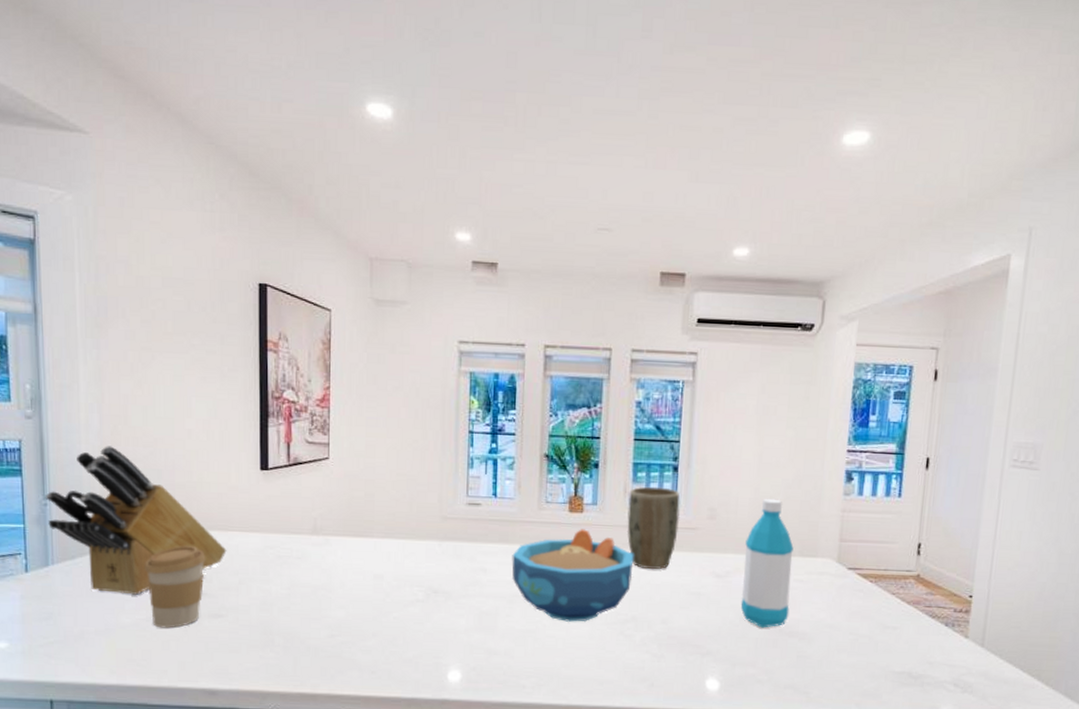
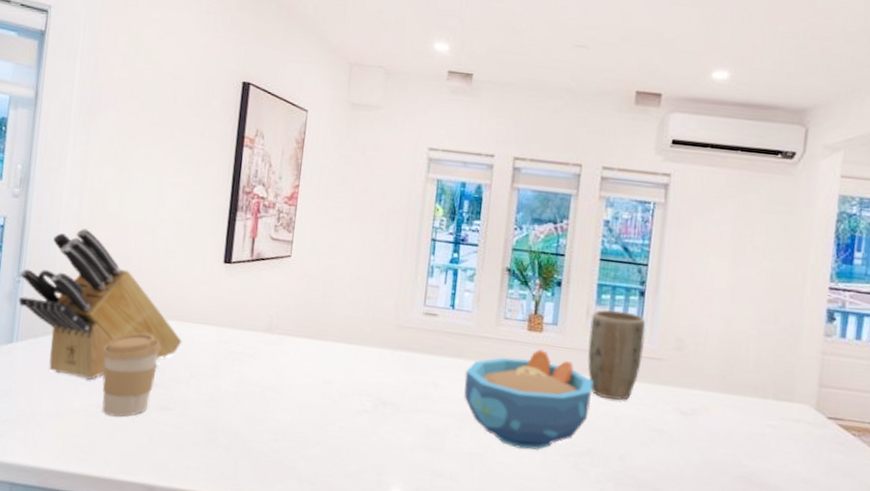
water bottle: present [740,498,794,628] -> none [706,333,768,476]

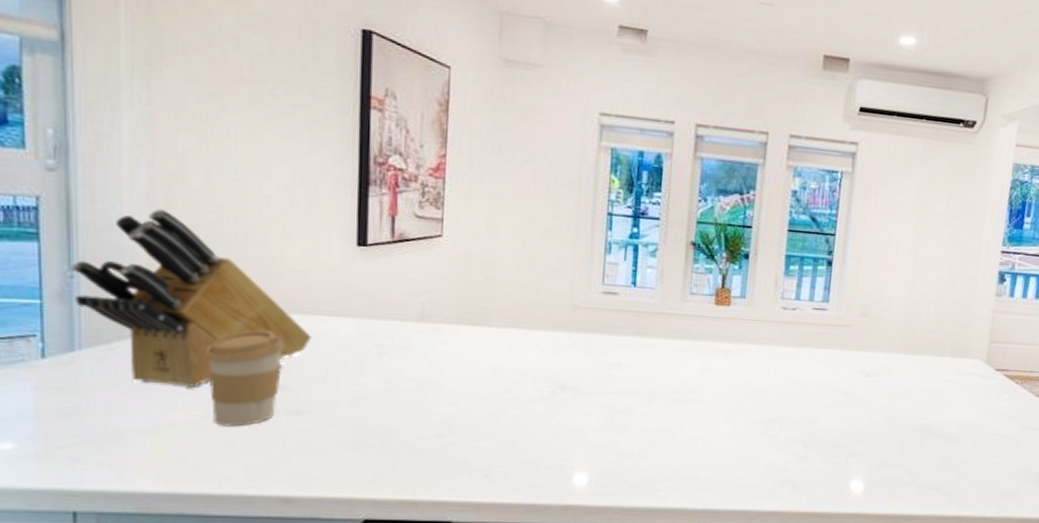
bowl: present [464,349,594,450] -> none [649,323,783,422]
plant pot: present [587,309,646,400] -> none [775,280,833,367]

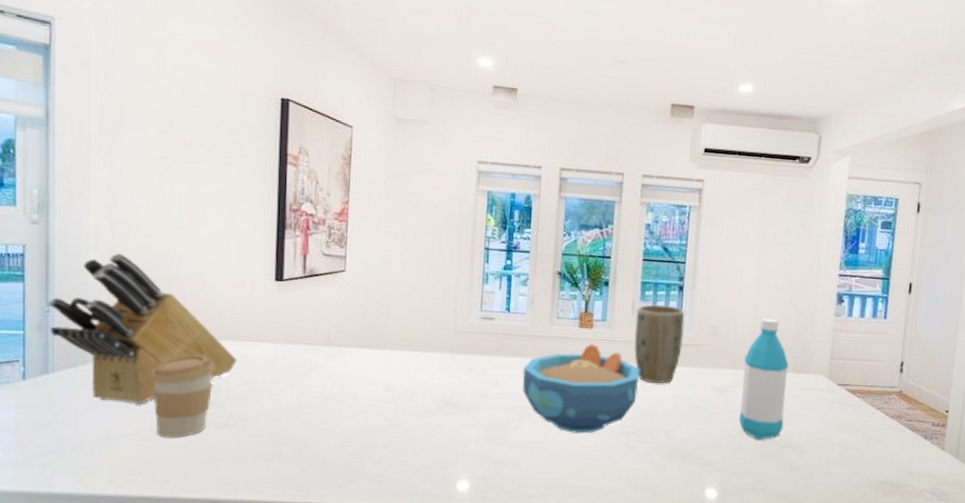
bowl: none [649,323,783,422] -> present [522,344,640,434]
plant pot: none [775,280,833,367] -> present [634,304,685,383]
water bottle: none [888,297,945,429] -> present [738,318,789,440]

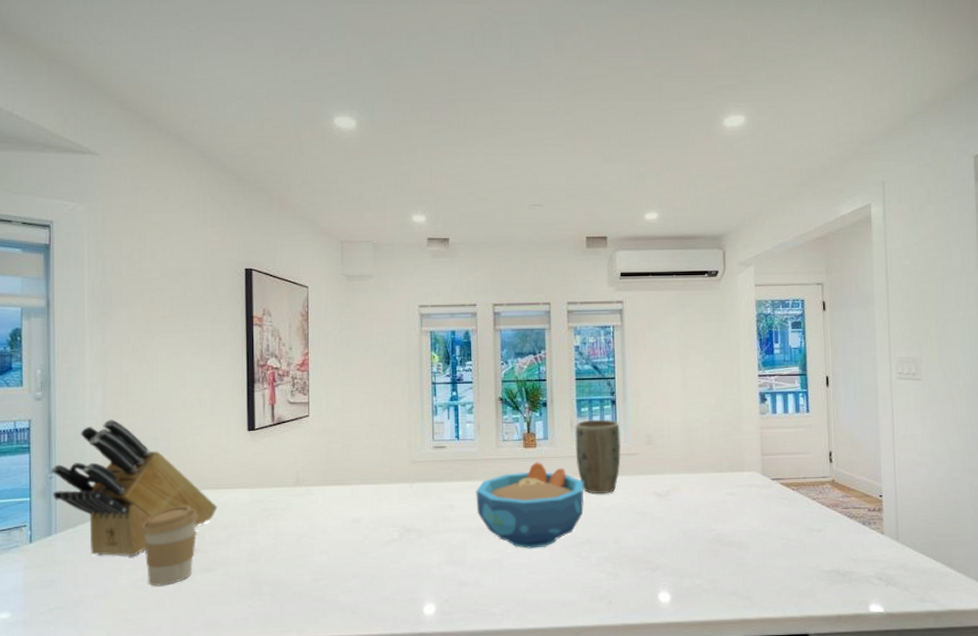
water bottle: present [738,318,789,440] -> none [680,422,725,540]

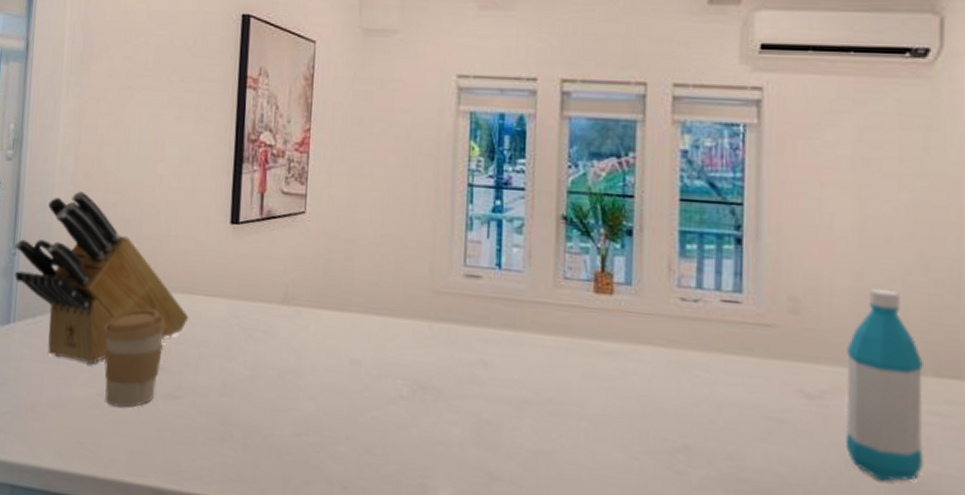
bowl: present [476,462,584,549] -> none [519,316,685,446]
plant pot: present [575,419,622,494] -> none [673,263,749,380]
water bottle: none [680,422,725,540] -> present [845,288,924,482]

